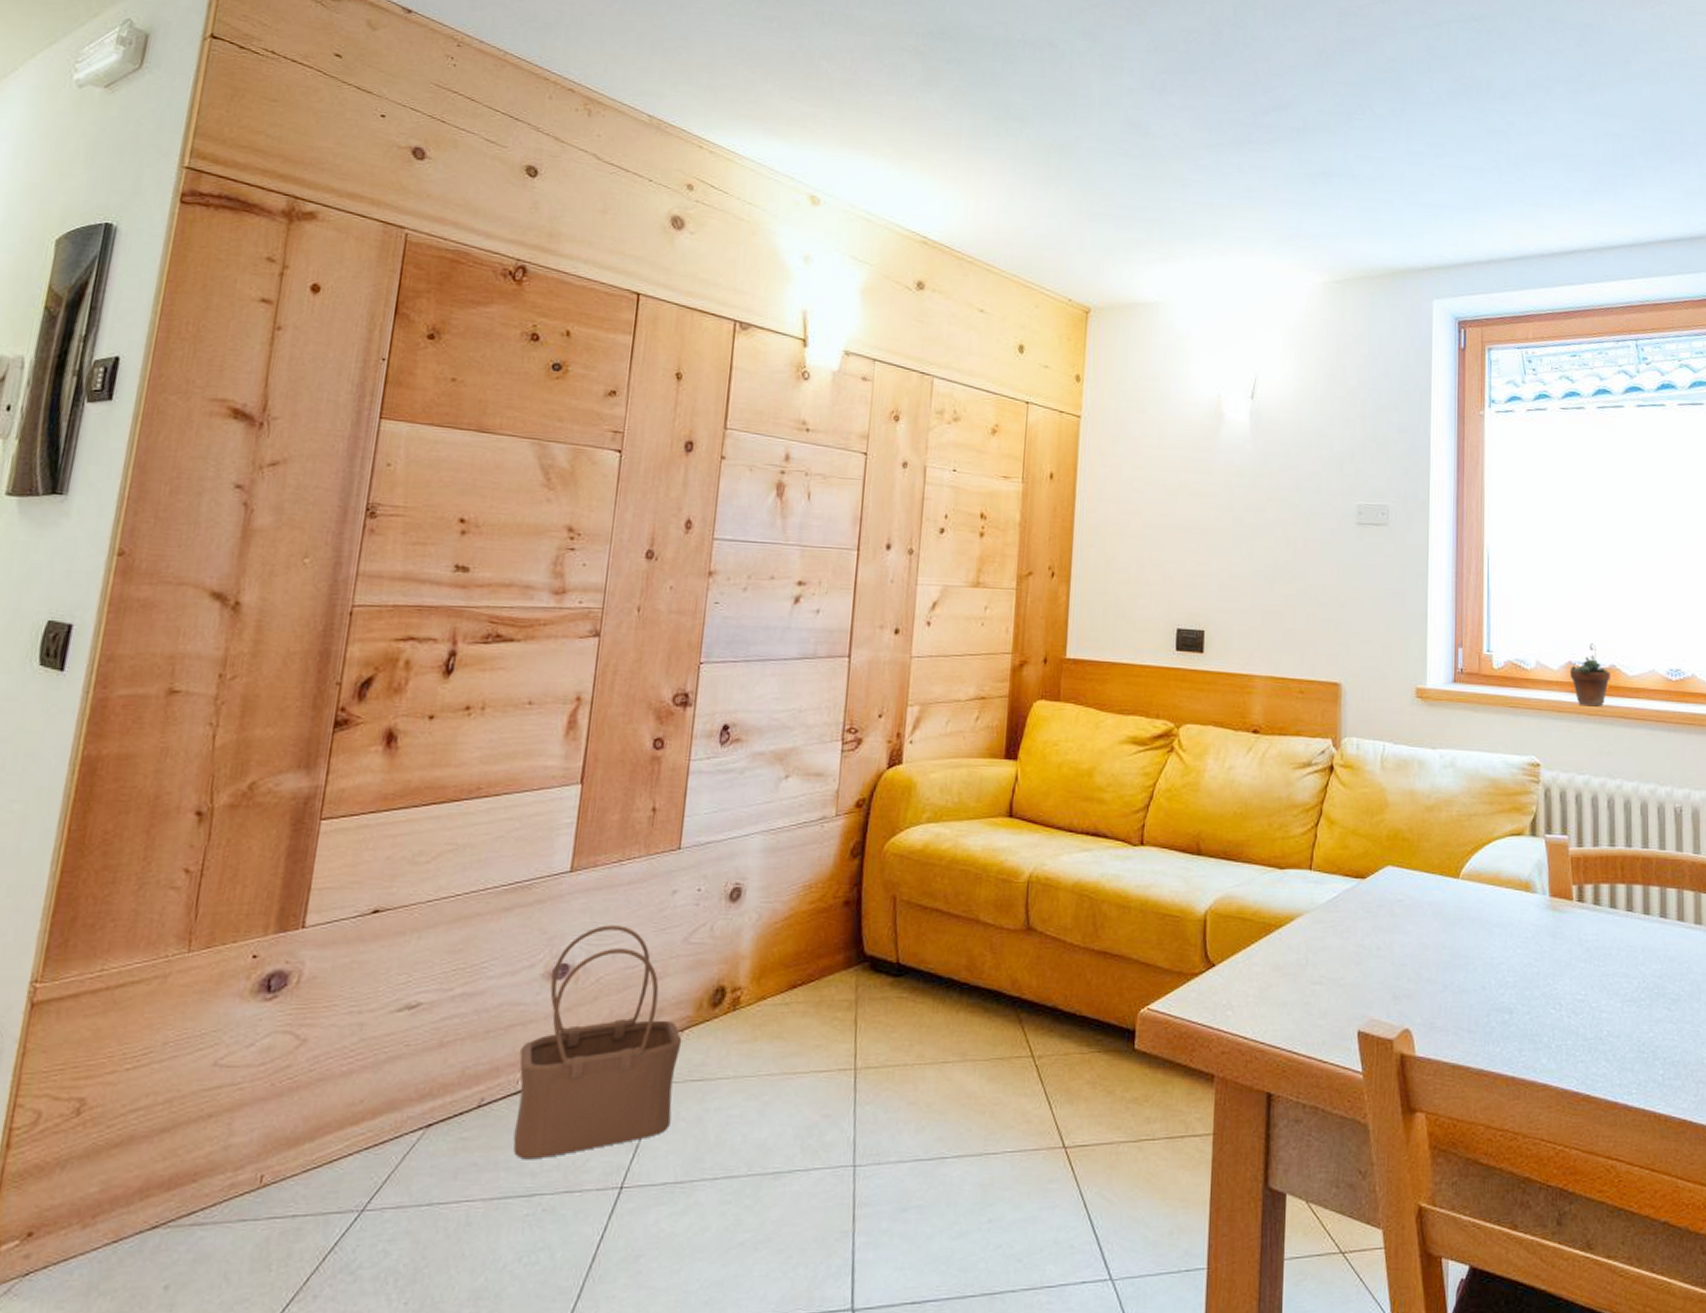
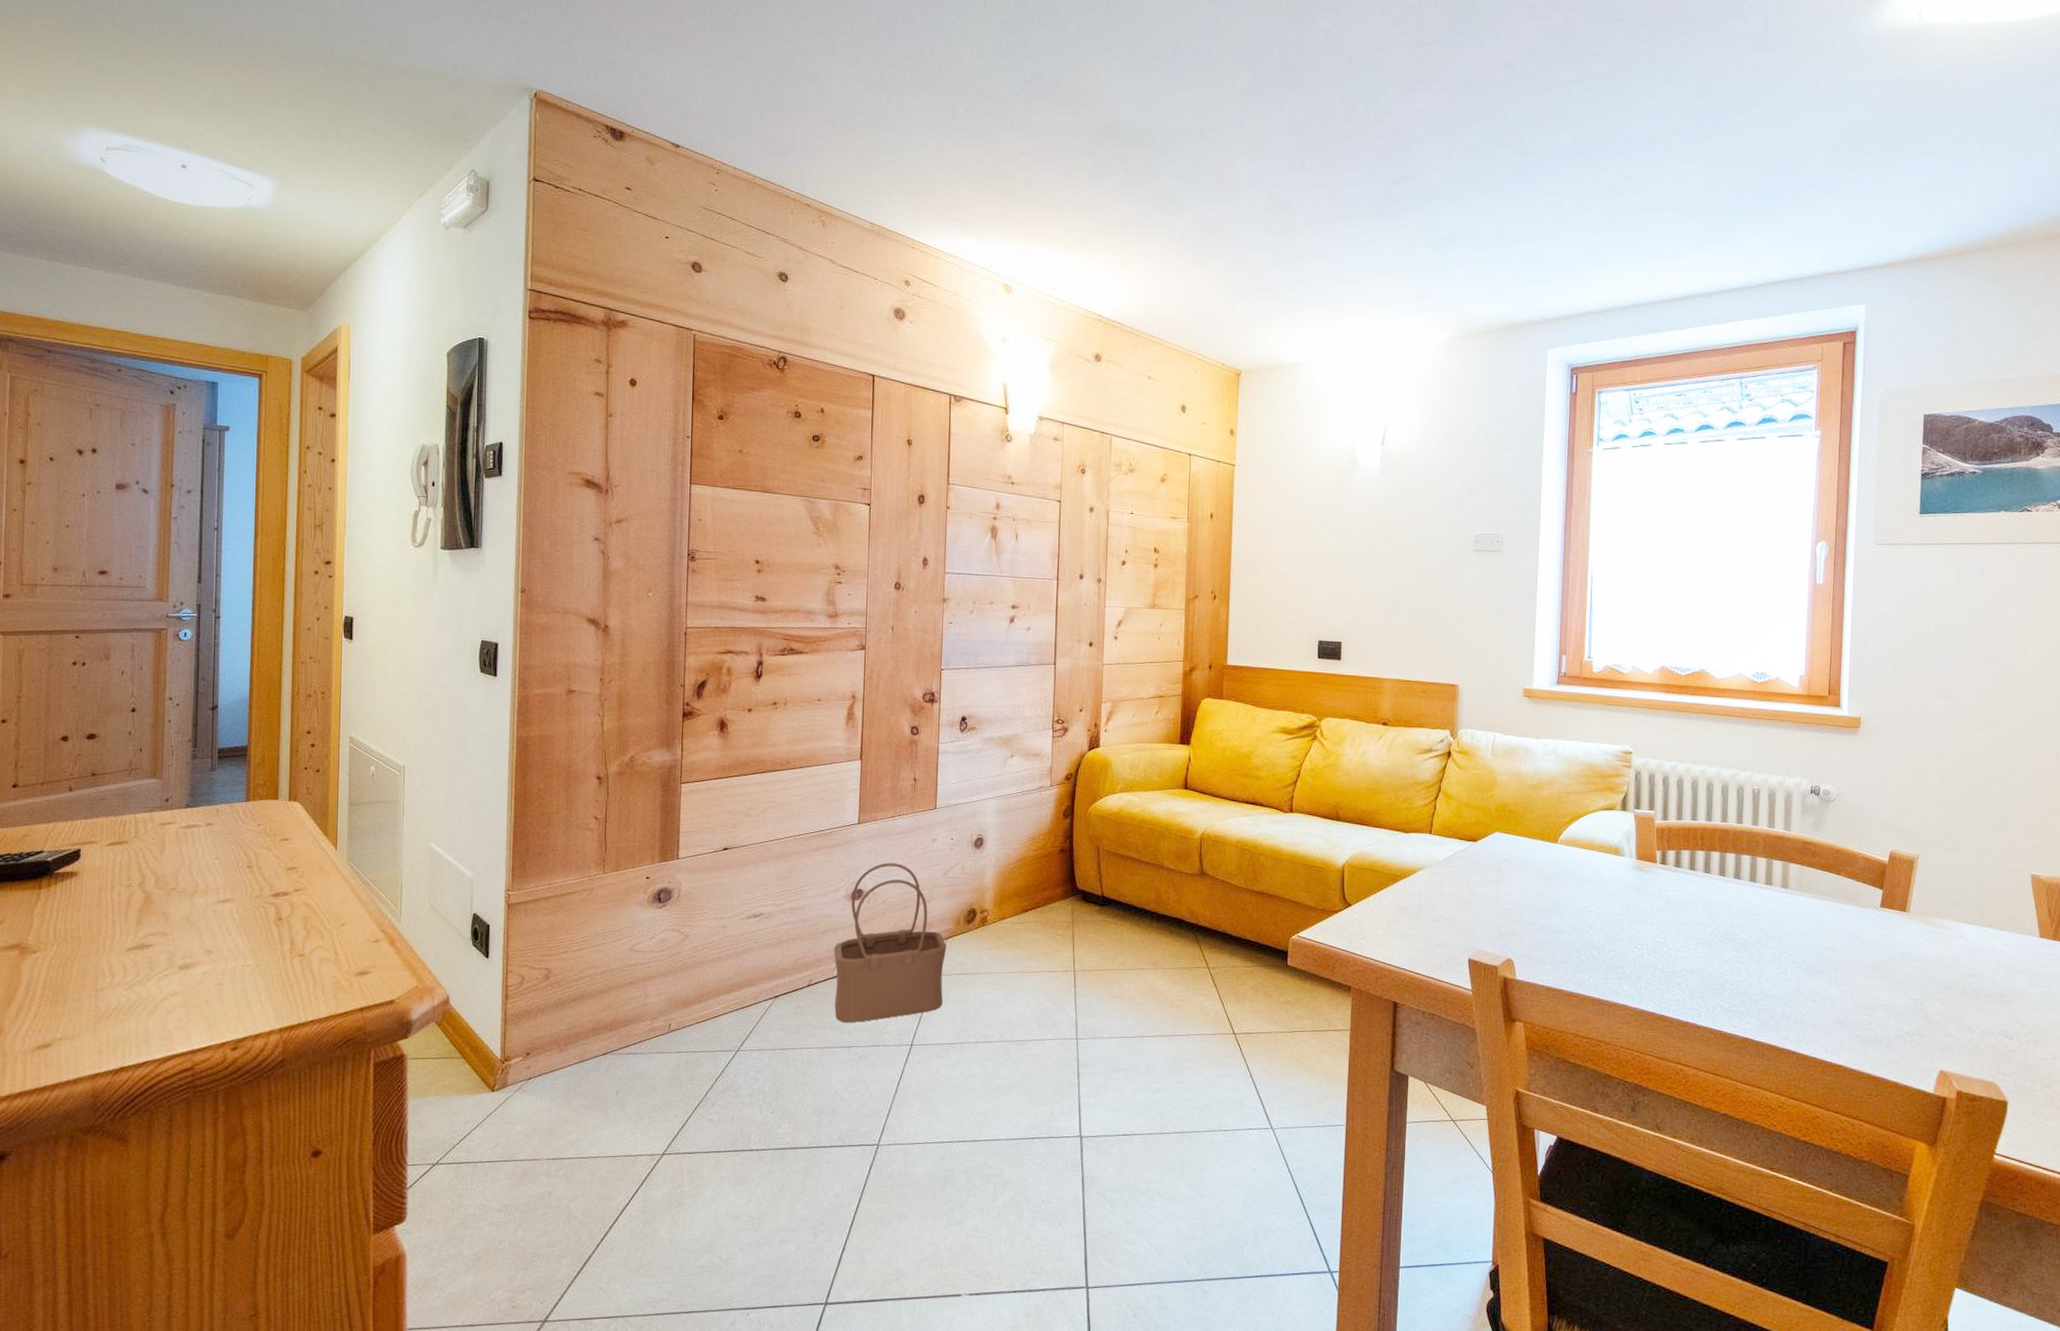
succulent plant: present [1570,643,1610,707] -> none [1663,651,1700,705]

